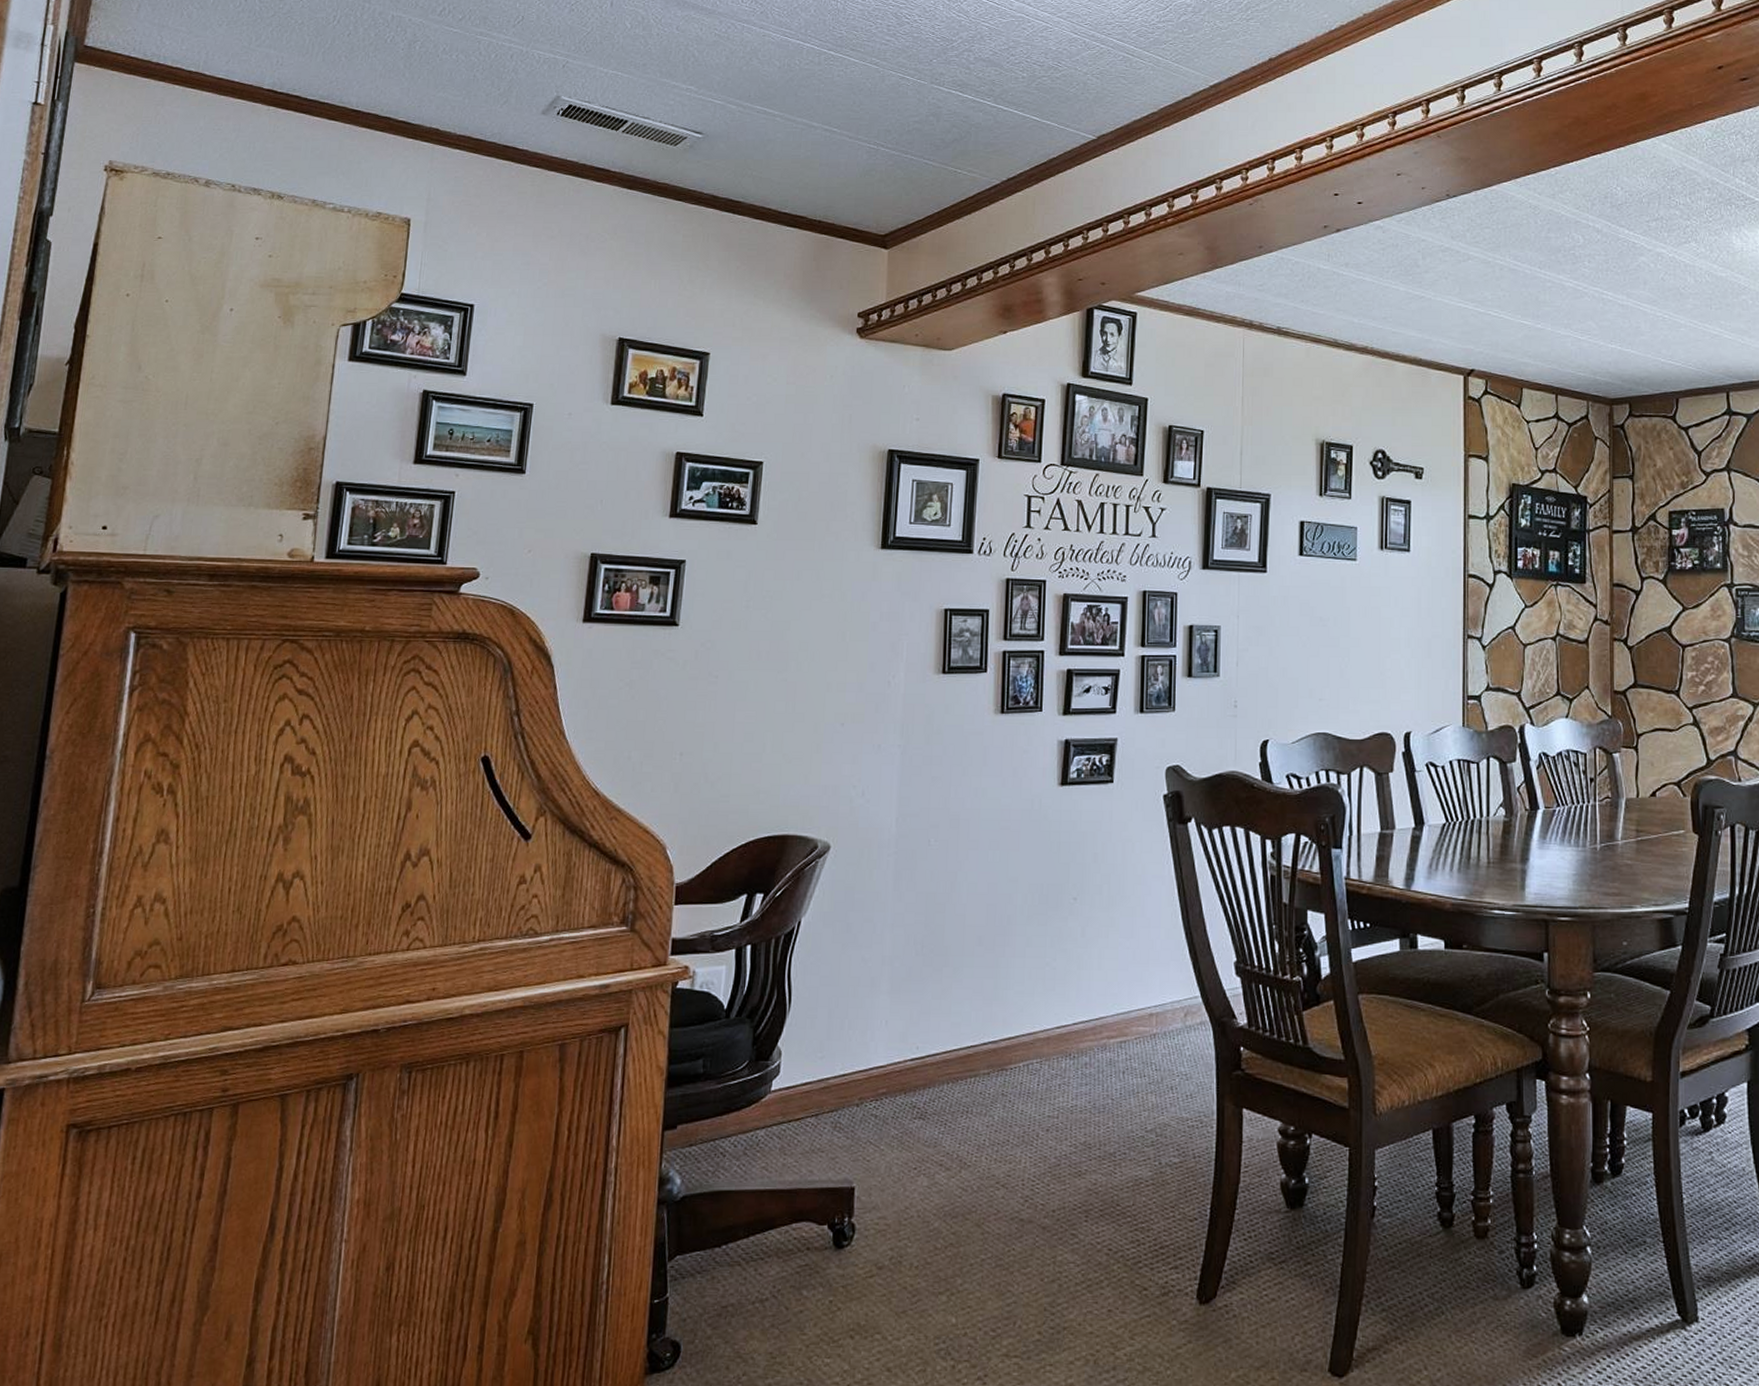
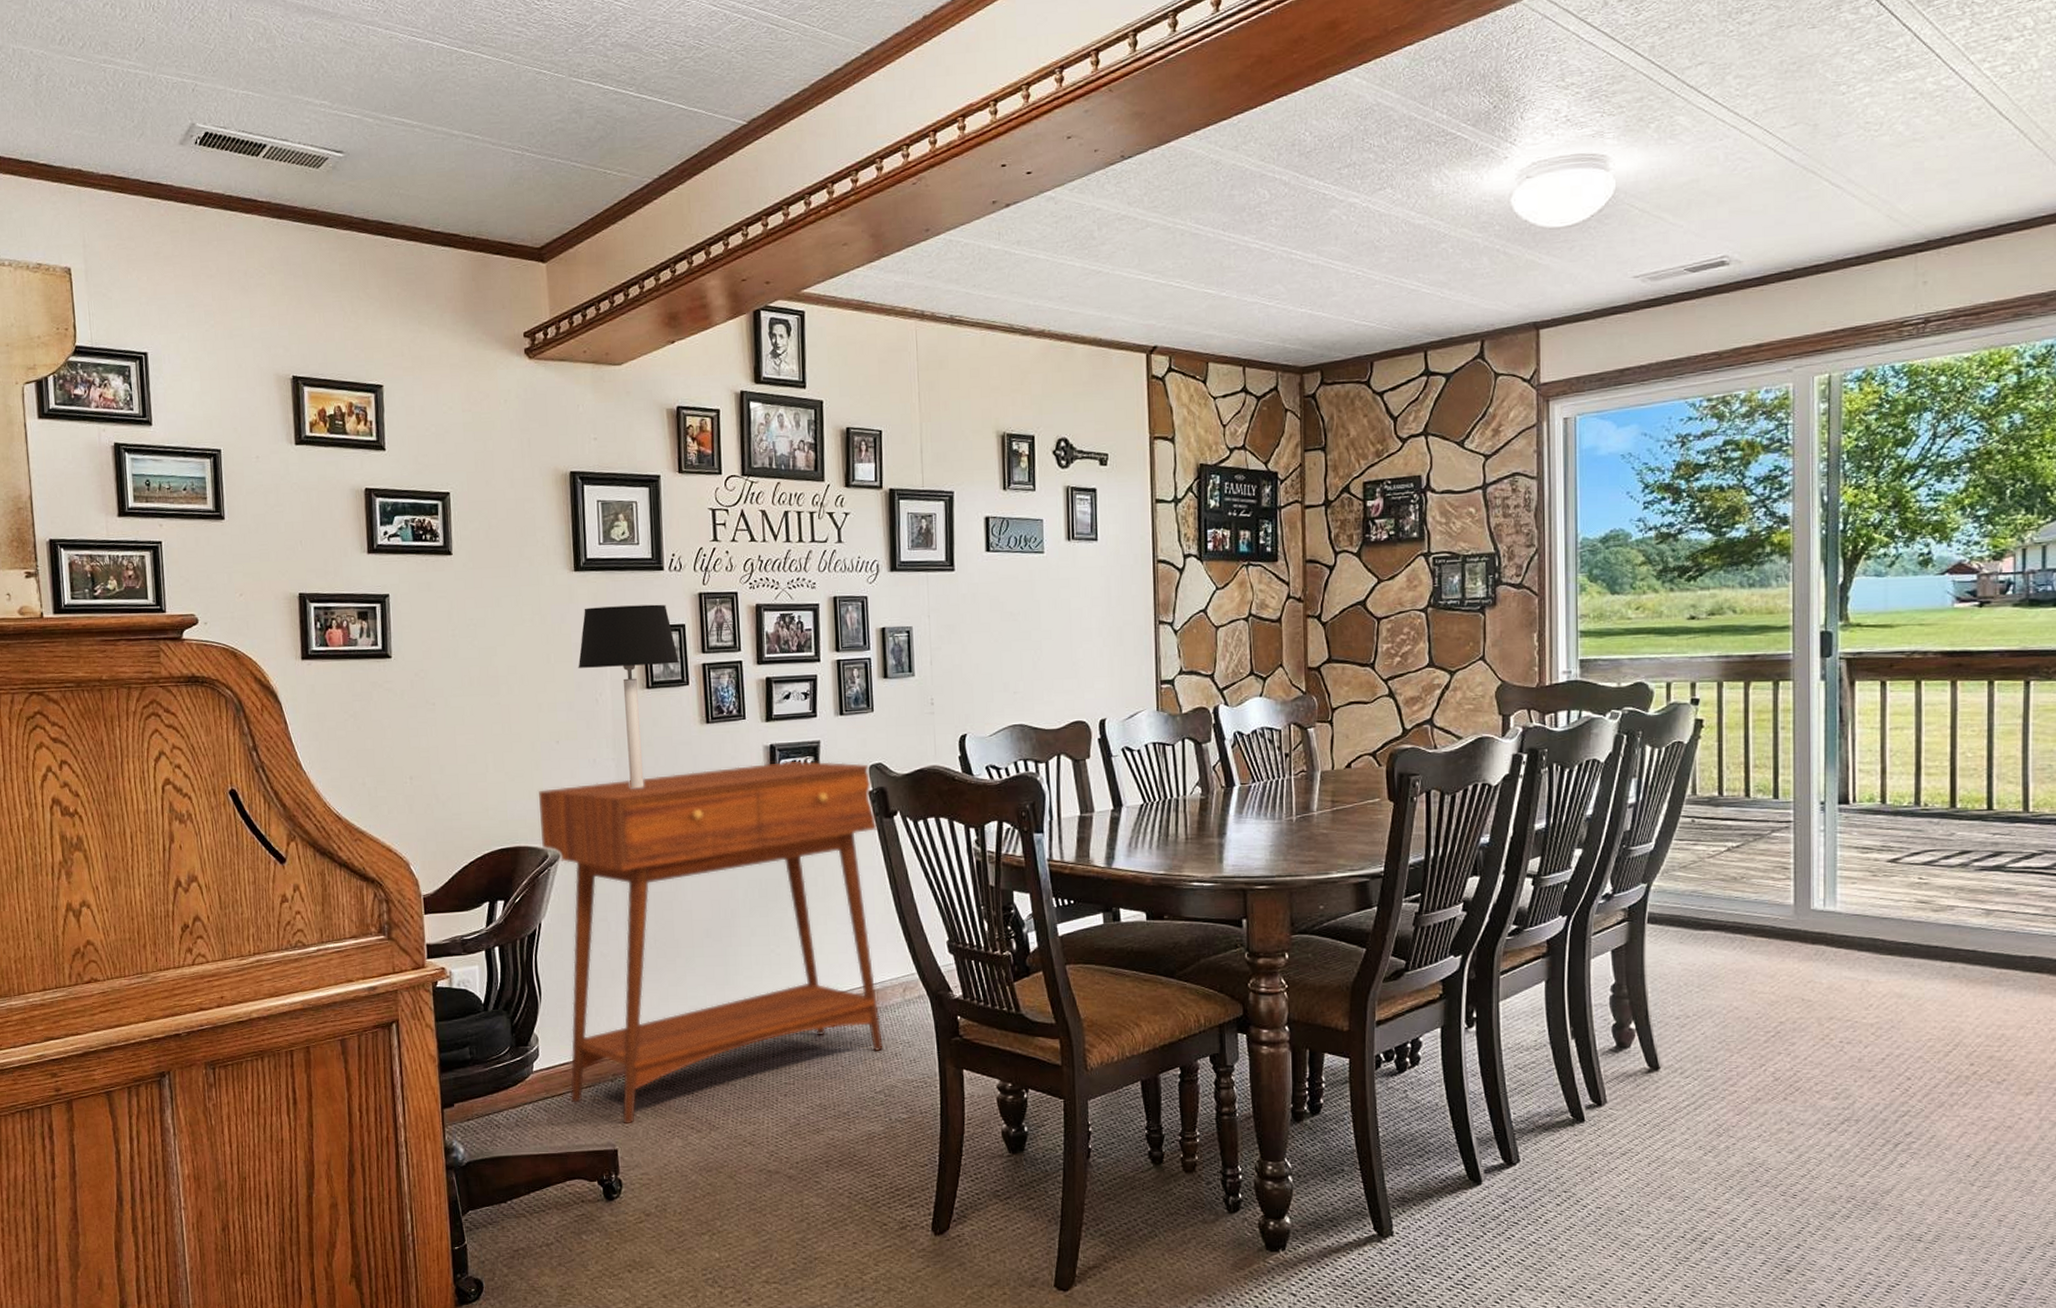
console table: none [809,758,1171,1158] -> present [539,760,884,1124]
table lamp: none [873,587,980,777] -> present [578,604,680,788]

